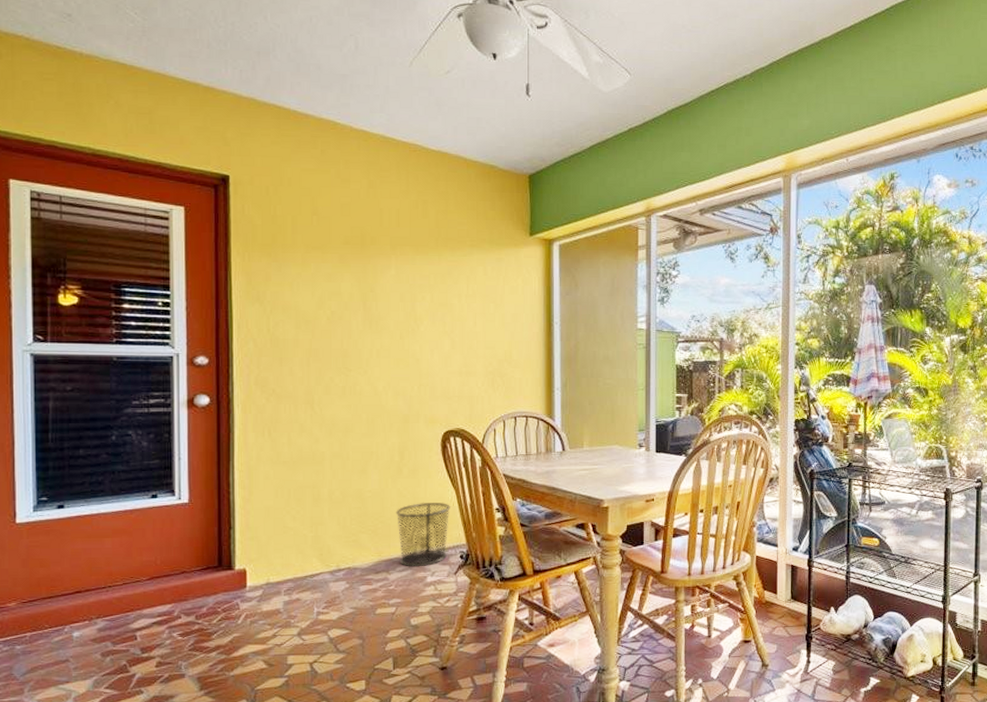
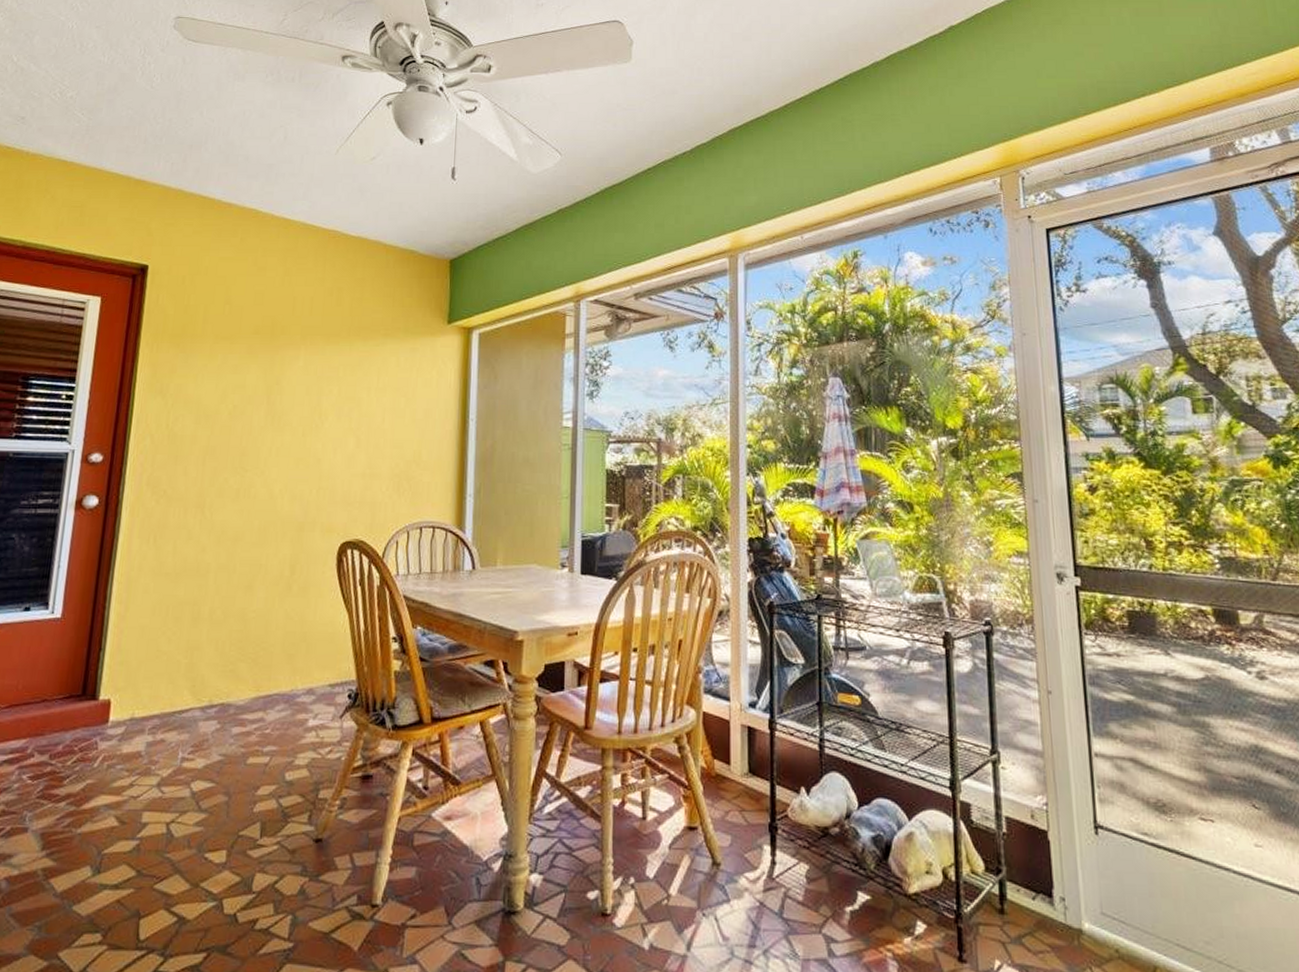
waste bin: present [395,503,450,567] -> none [280,627,342,707]

